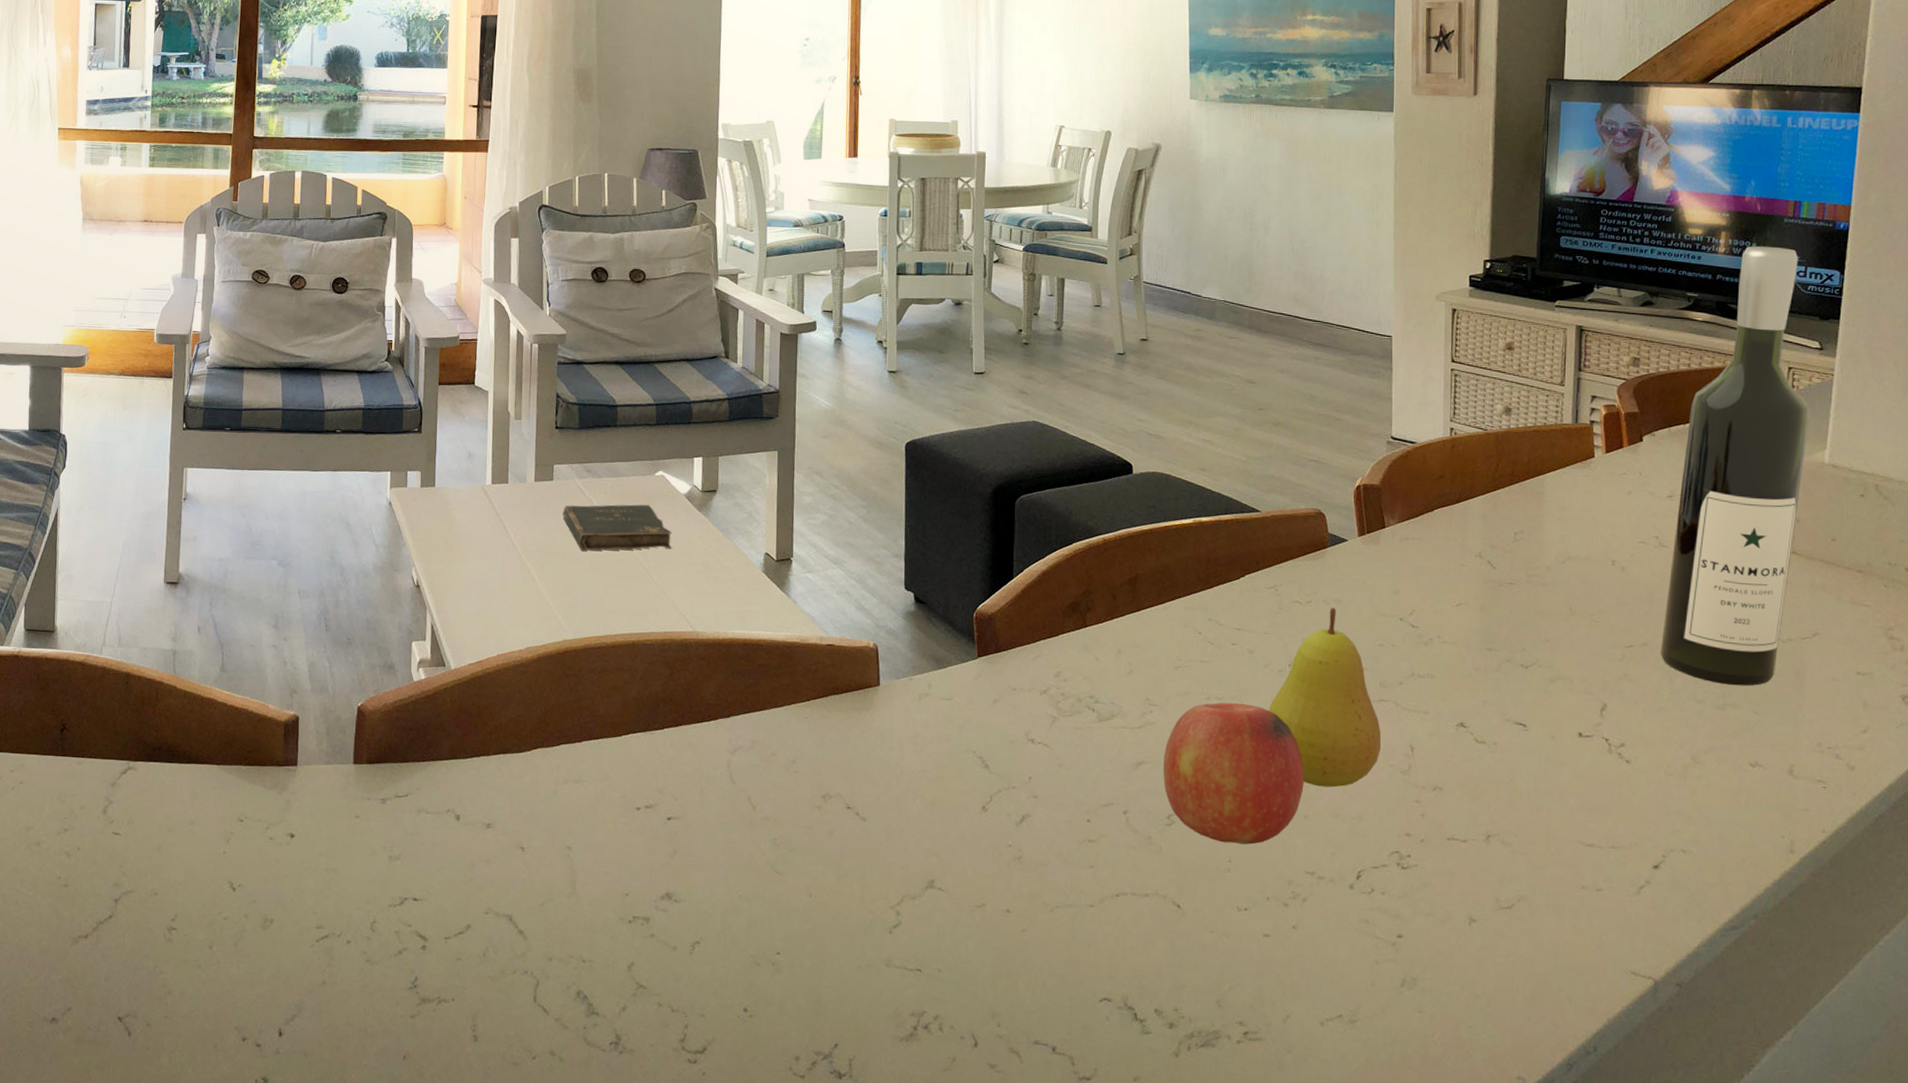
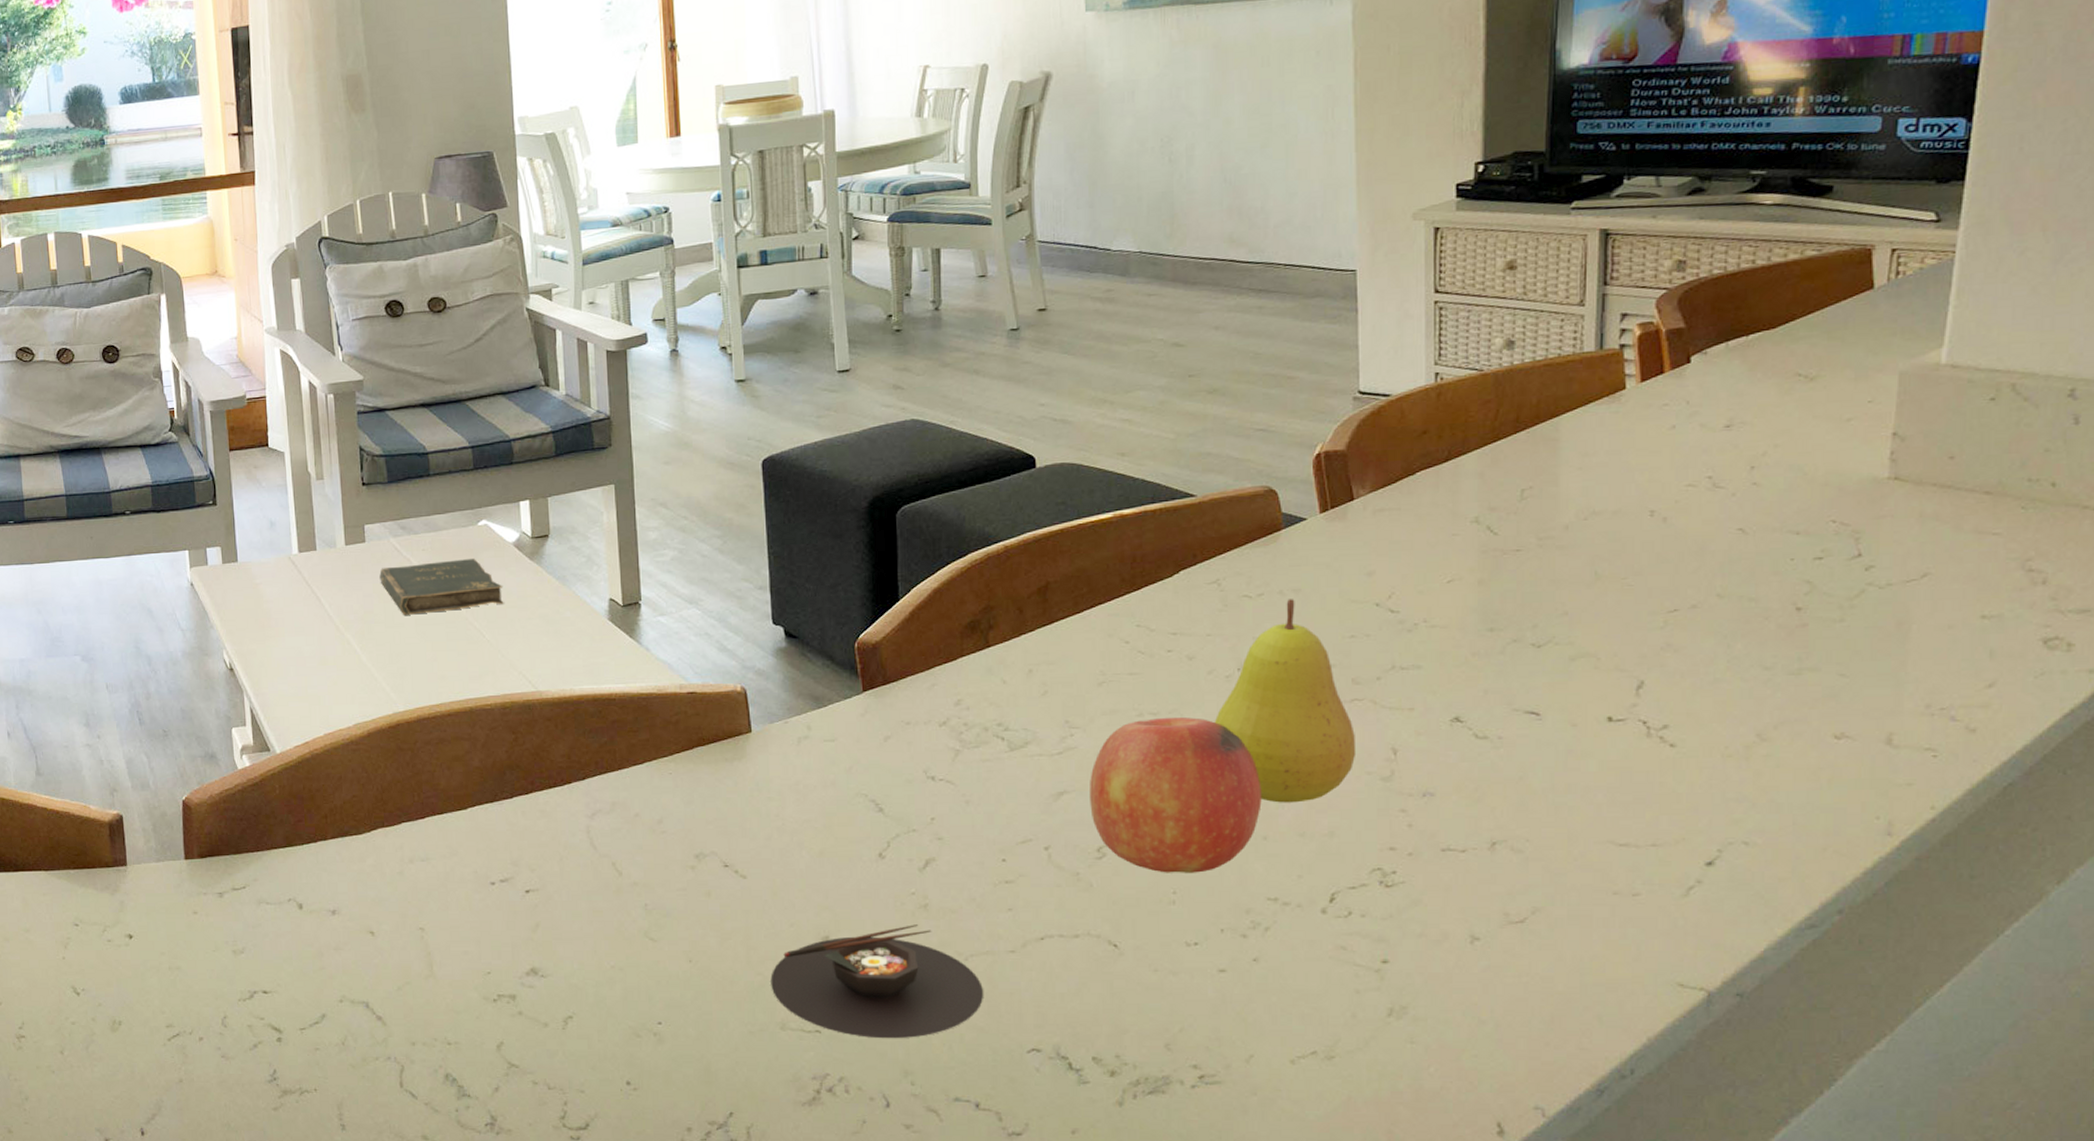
bowl: none [880,874,1065,982] -> present [770,925,983,1039]
bottle: present [1660,245,1810,686] -> none [1714,97,1921,646]

